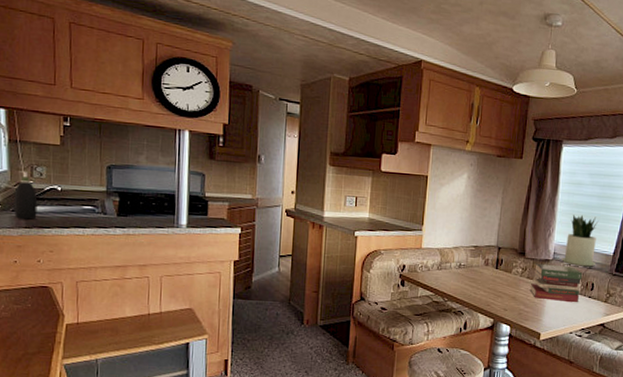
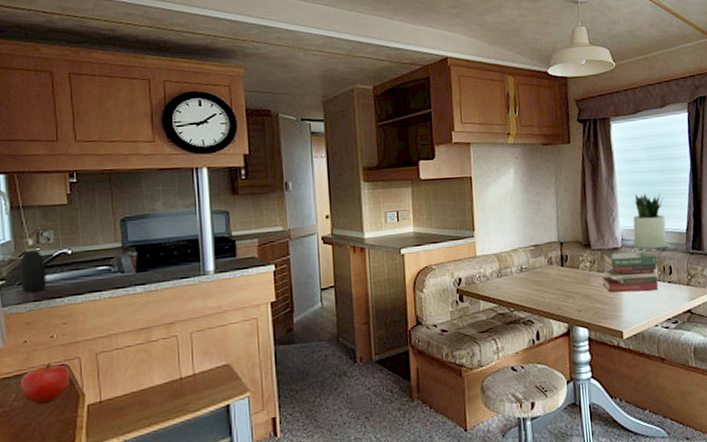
fruit: none [8,283,53,318] -> present [20,362,71,404]

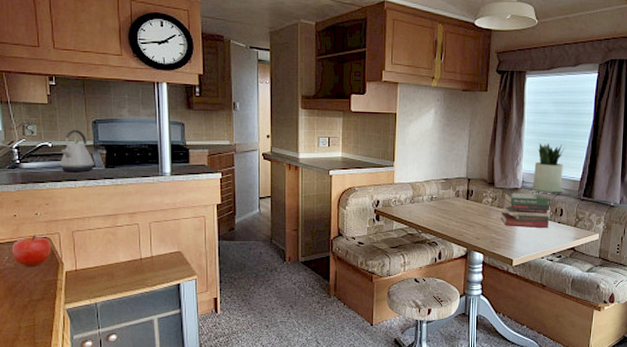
soap dispenser: present [19,238,47,292] -> none [9,130,32,175]
kettle: none [81,230,123,283] -> present [60,129,94,173]

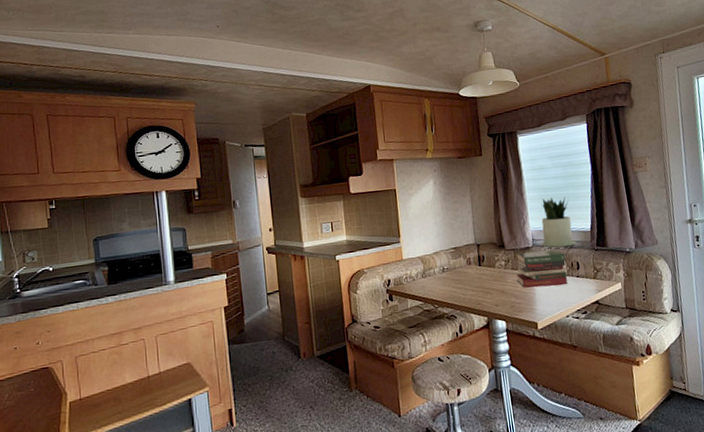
fruit: present [11,234,52,267] -> none [11,366,55,403]
kettle: present [60,129,94,173] -> none [61,249,96,295]

